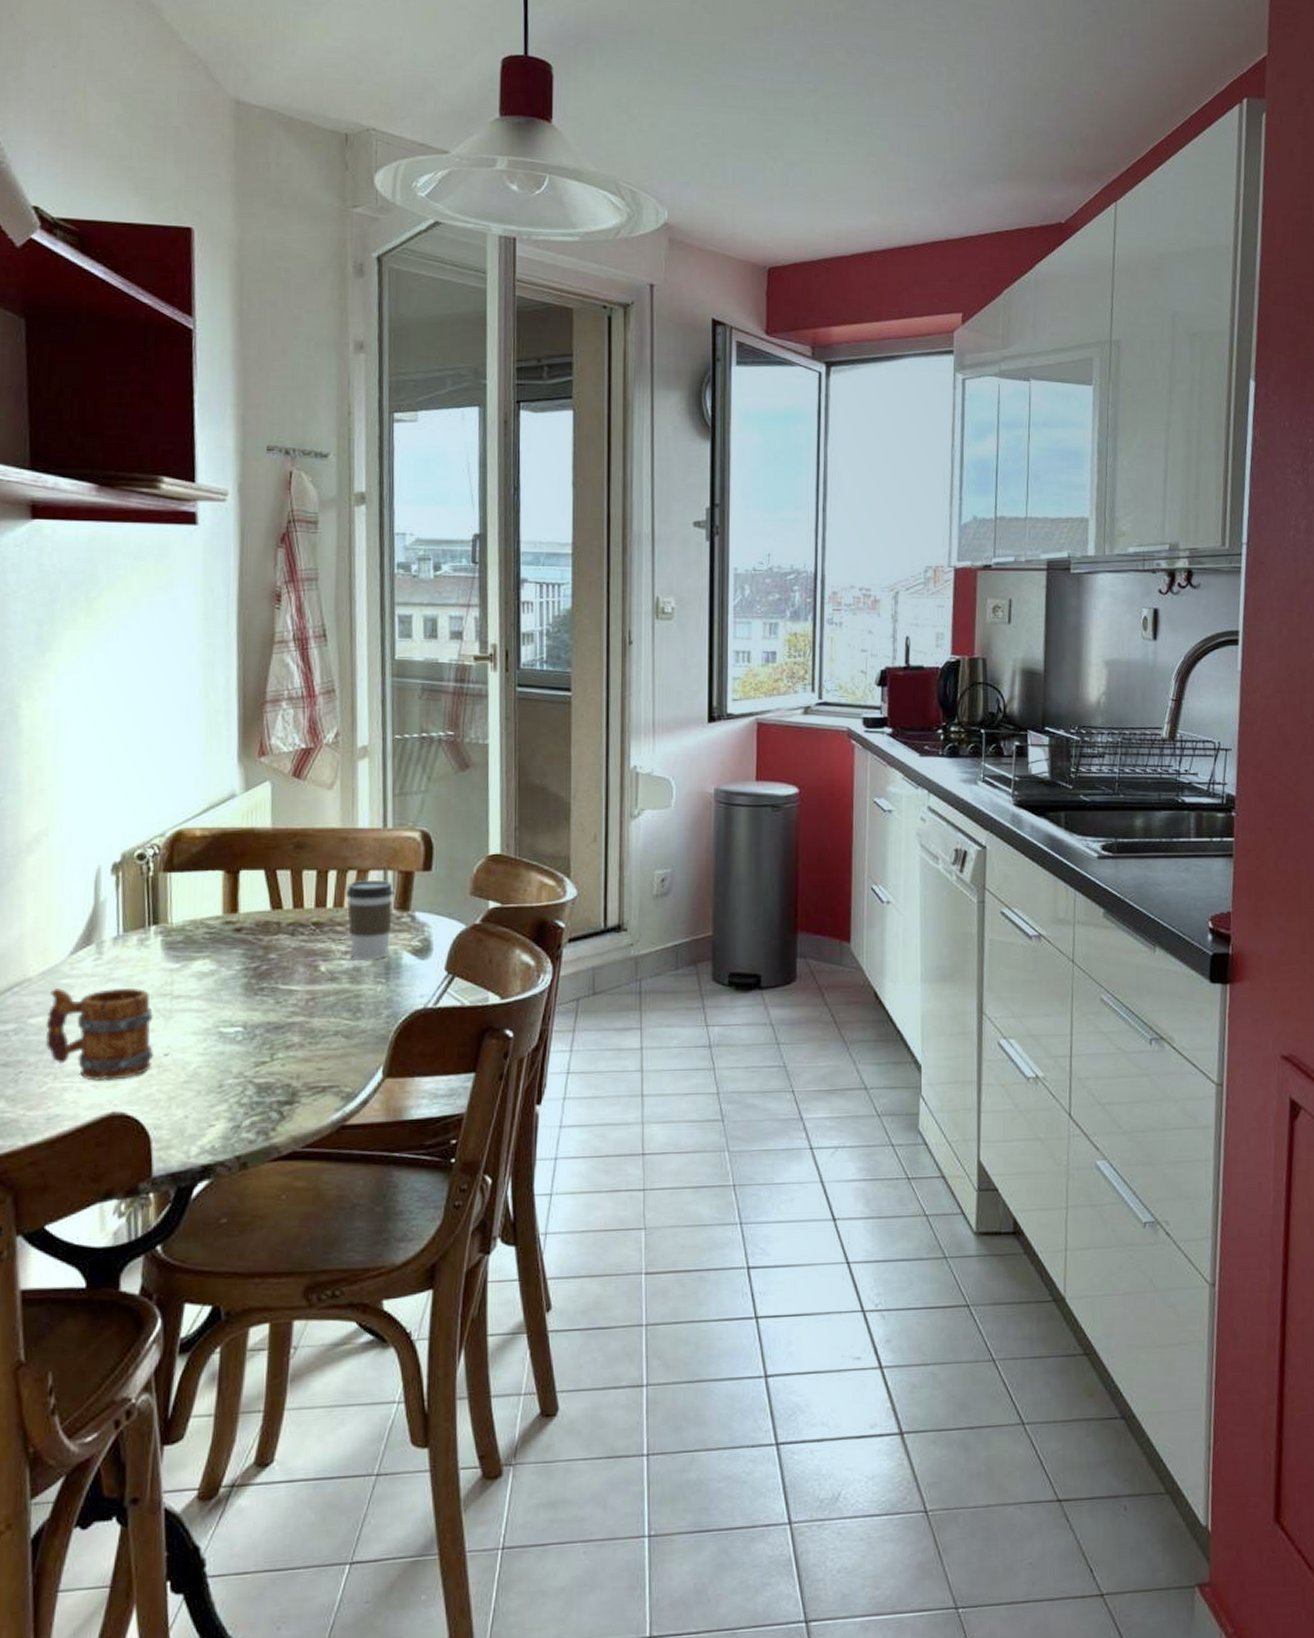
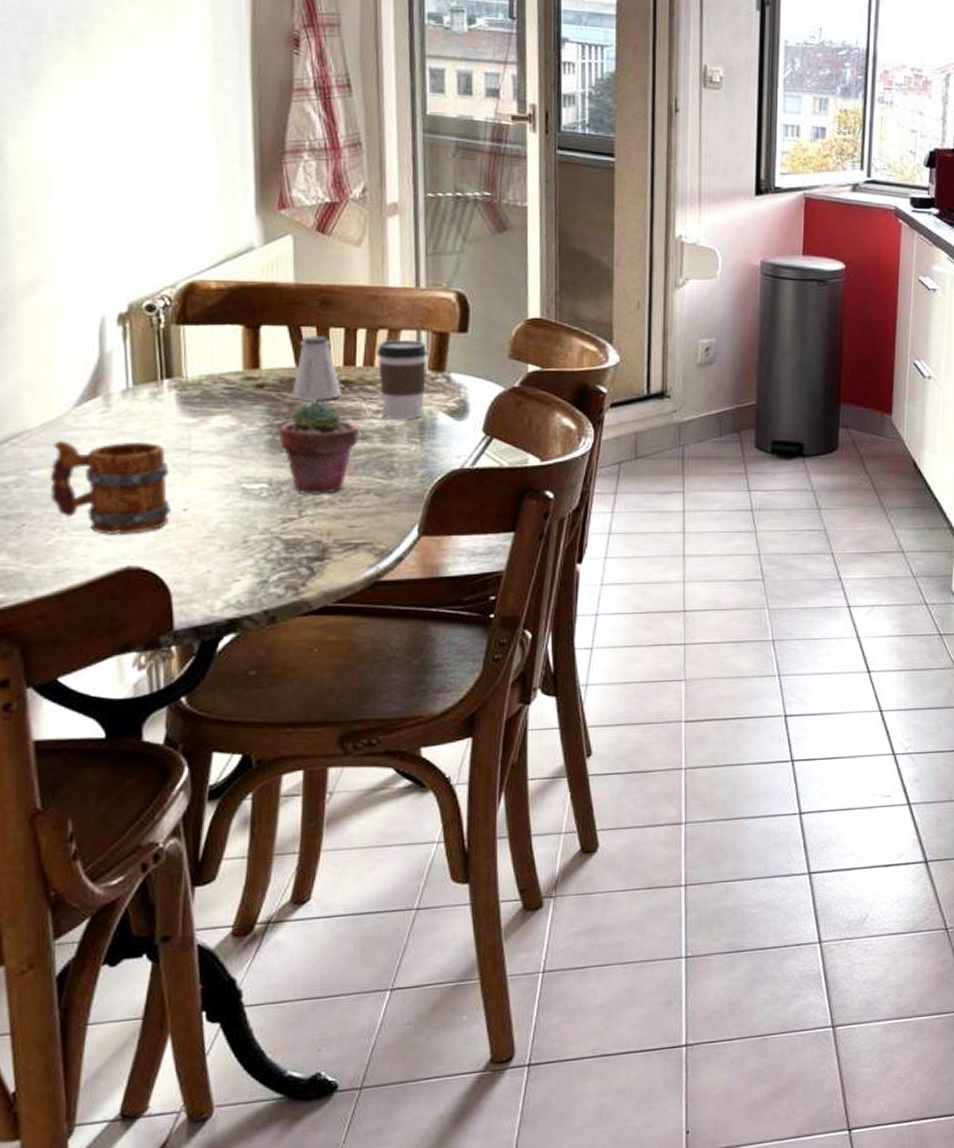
potted succulent: none [255,943,329,1038] -> present [280,400,360,495]
saltshaker: none [267,878,313,943] -> present [292,335,342,401]

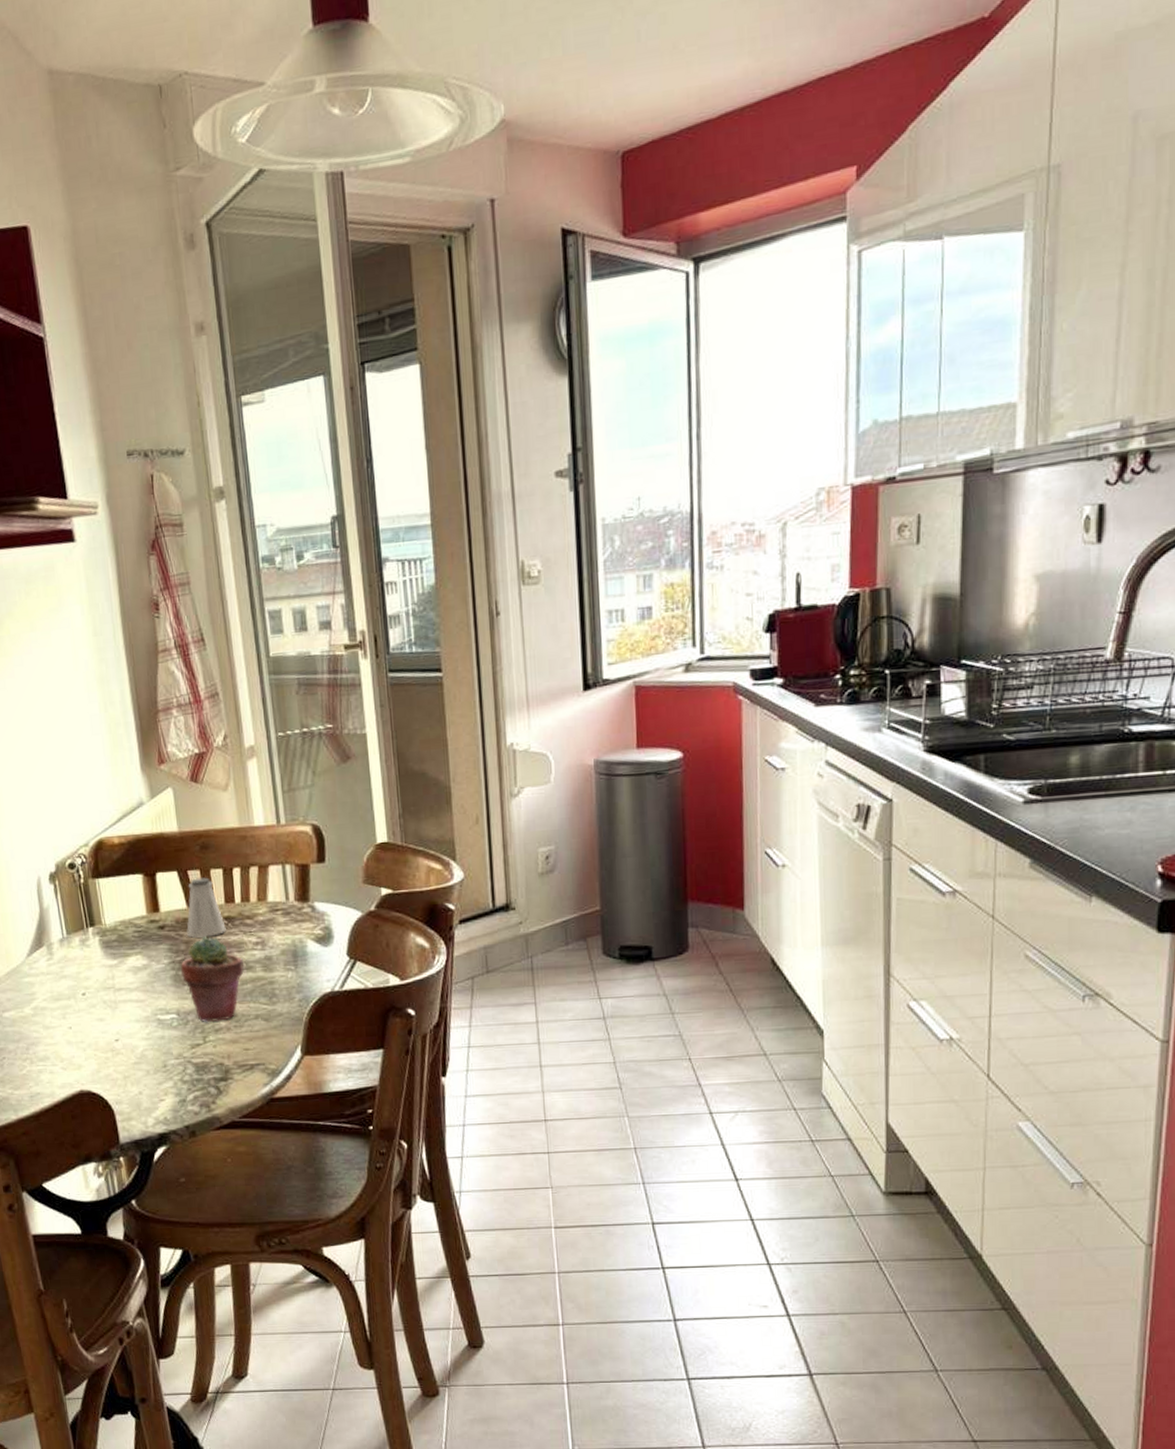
mug: present [49,441,172,535] -> none [16,983,107,1064]
coffee cup: present [377,340,428,420] -> none [250,874,295,950]

